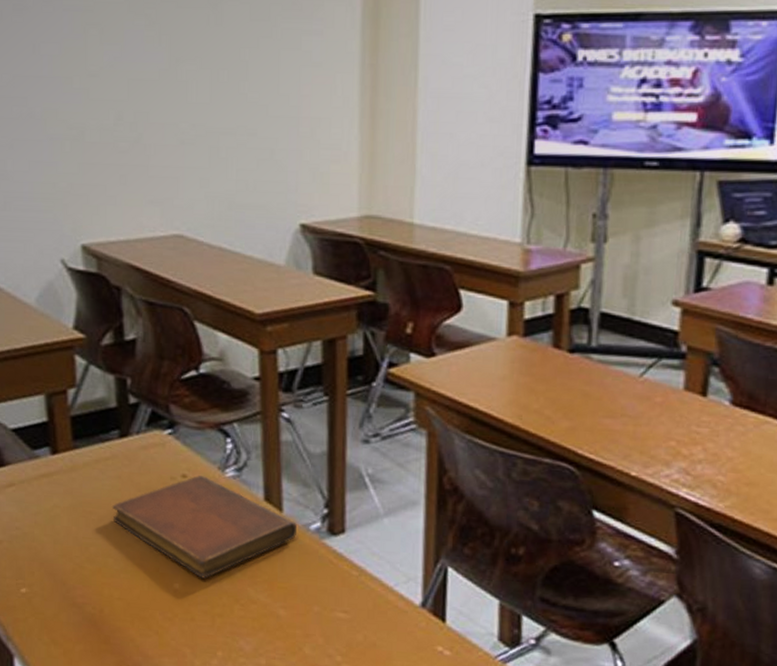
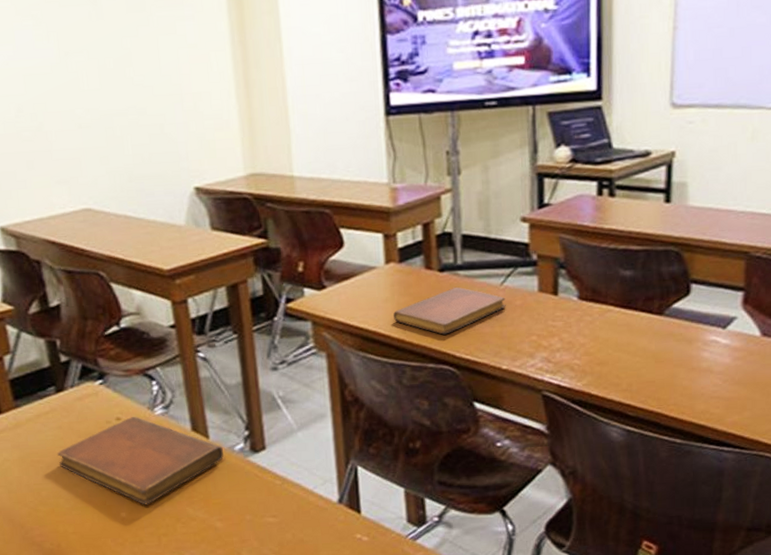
notebook: none [510,372,644,427] -> present [393,286,506,335]

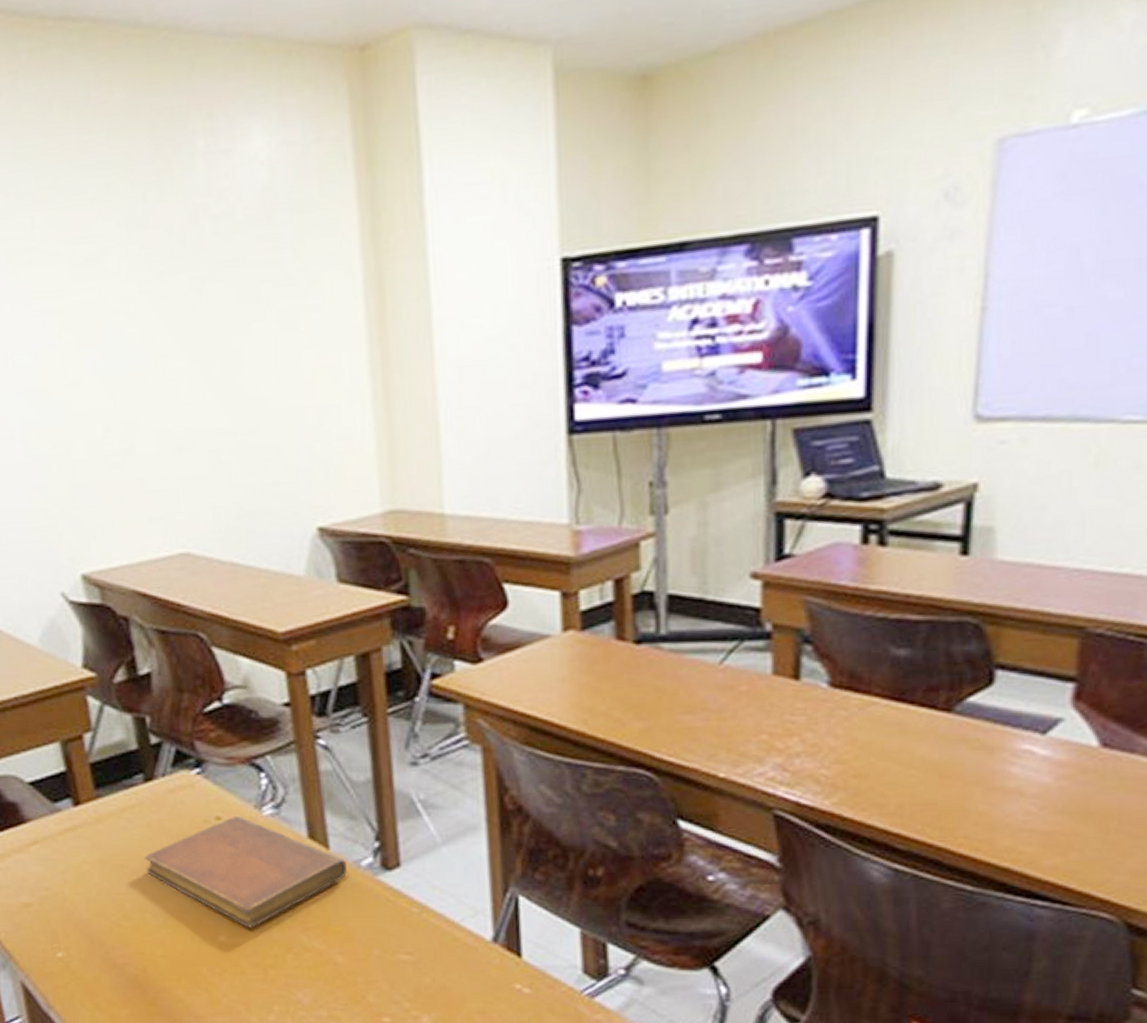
notebook: present [393,286,506,335] -> none [572,664,726,728]

